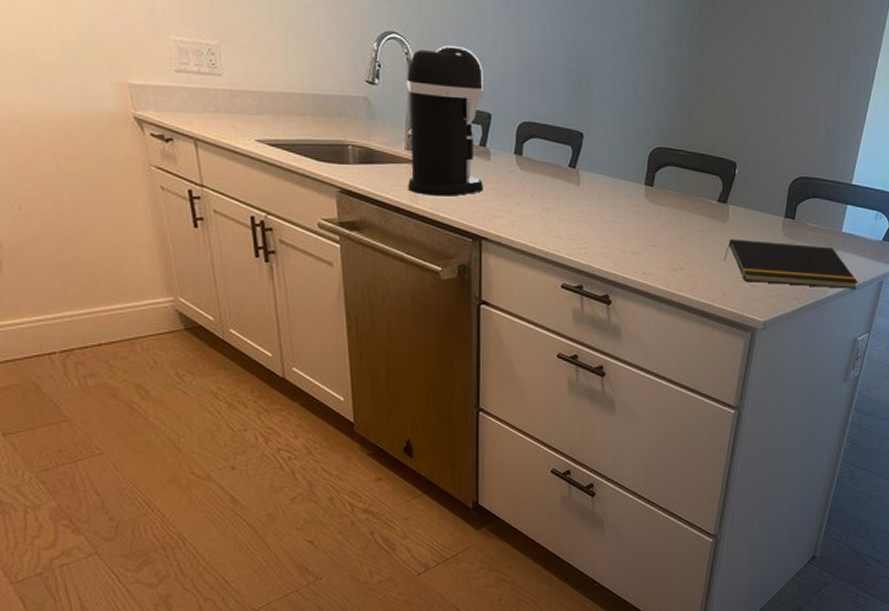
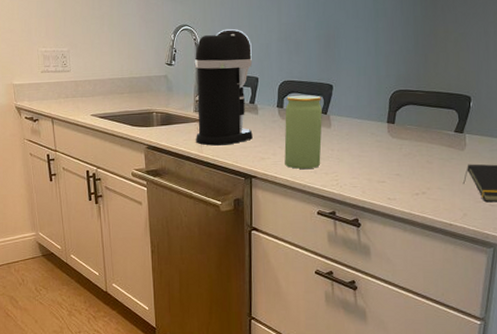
jar: none [523,141,570,233] -> present [284,95,322,169]

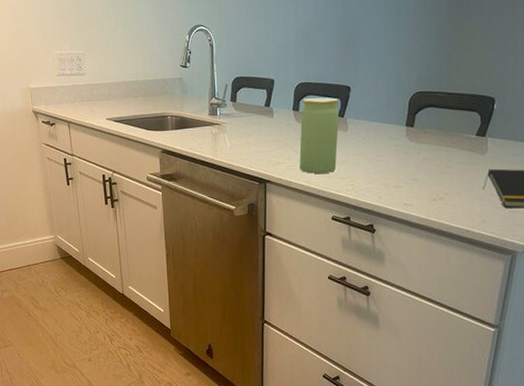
coffee maker: present [194,28,253,146] -> none [209,28,268,150]

